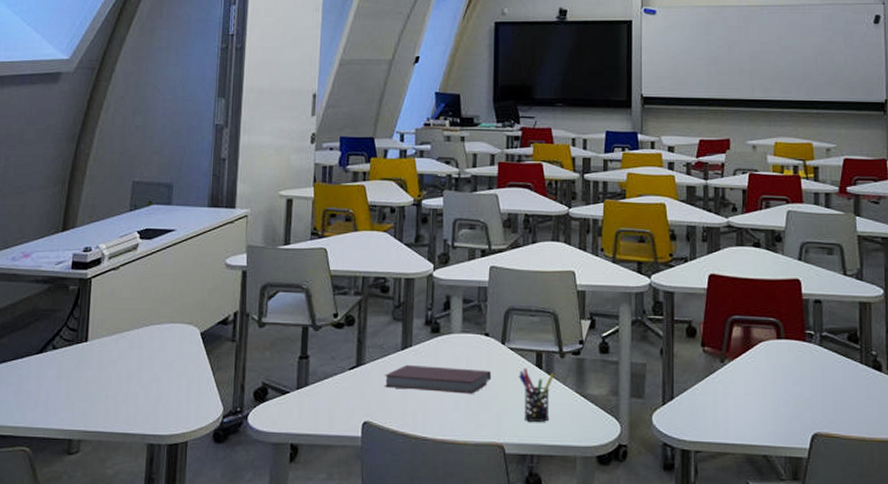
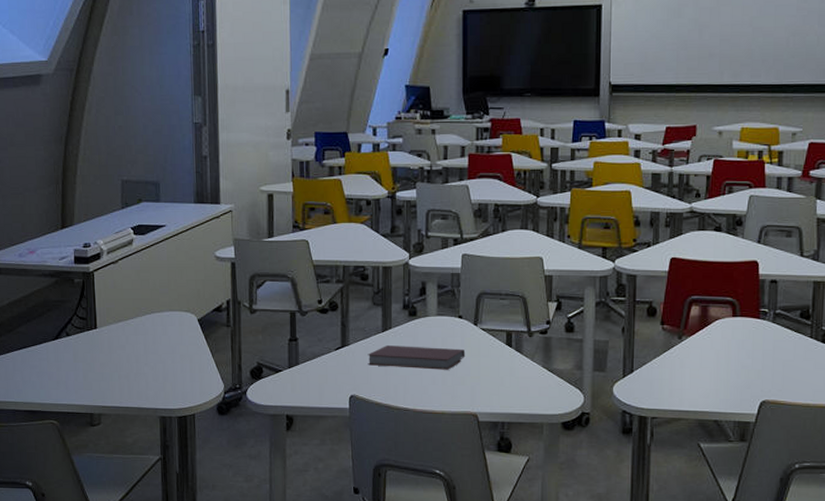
pen holder: present [518,368,555,422] -> none [490,346,524,394]

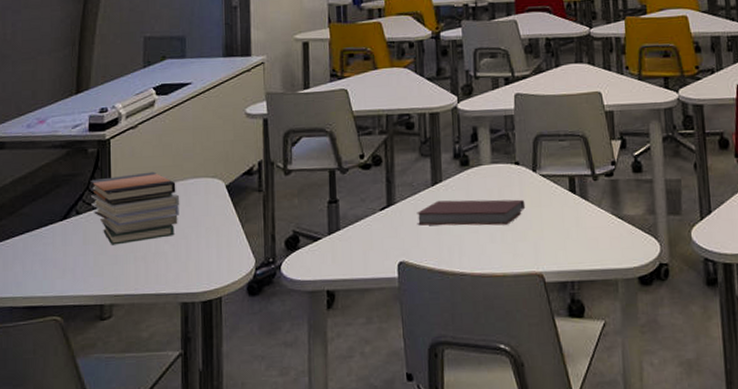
book stack: none [77,303,158,364] -> present [90,171,180,245]

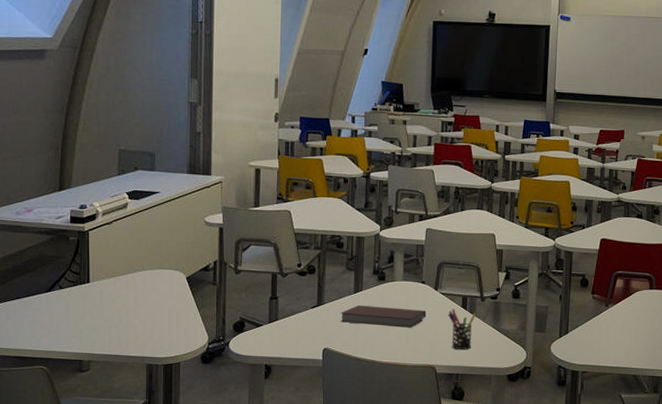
book stack: present [90,171,180,245] -> none [71,260,148,316]
pen holder: none [552,194,590,248] -> present [448,309,477,349]

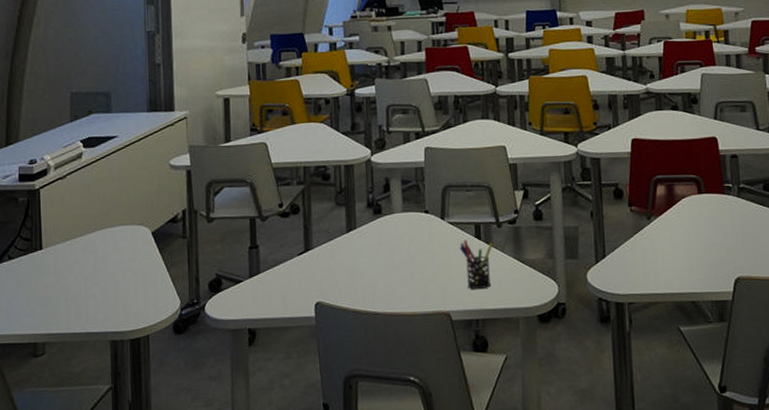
book: present [340,304,427,328] -> none [332,245,434,269]

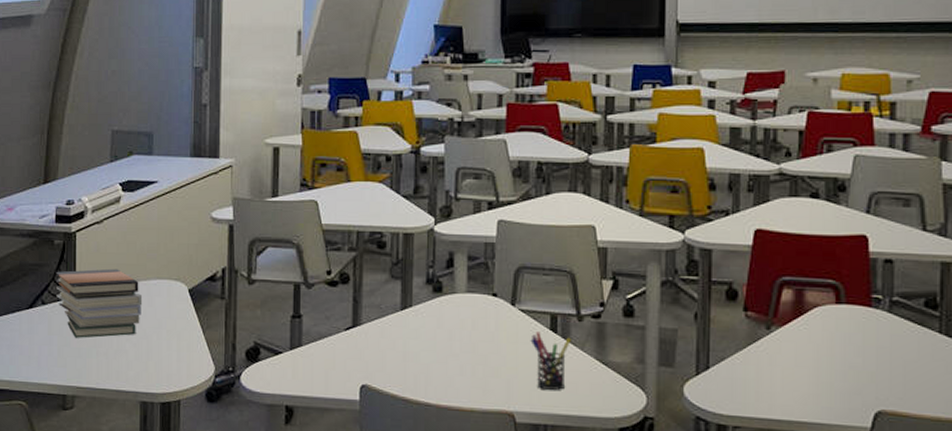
book stack: none [21,219,108,288] -> present [55,268,143,338]

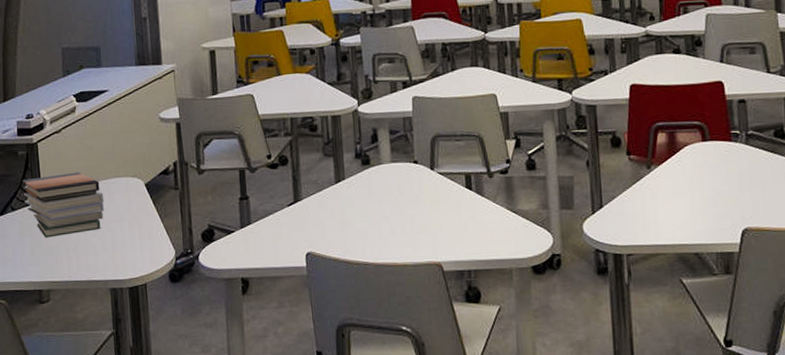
pen holder: present [530,332,572,390] -> none [450,190,485,240]

